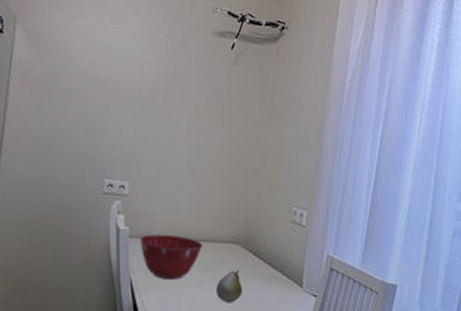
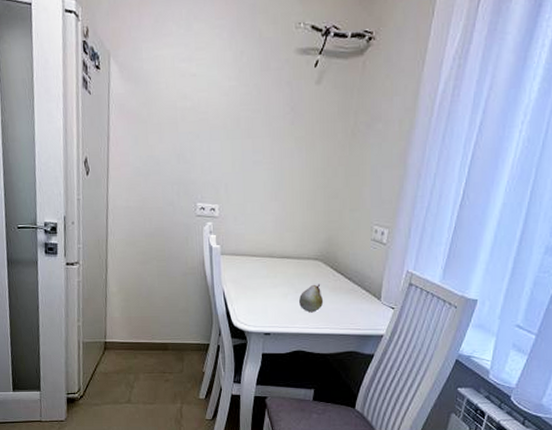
mixing bowl: present [140,234,203,280] -> none [230,252,287,292]

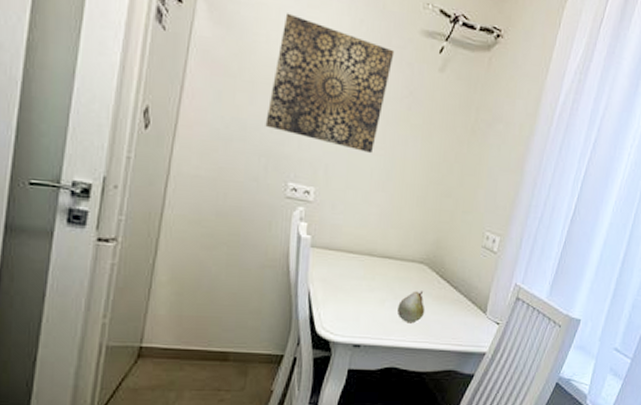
wall art: none [173,59,274,169] -> present [265,13,395,154]

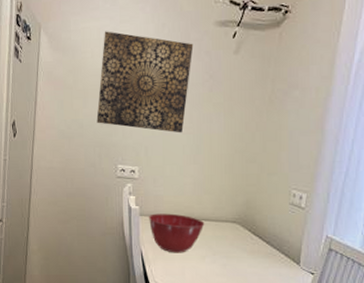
mixing bowl: none [322,246,388,295] -> present [149,213,205,253]
fruit: present [398,290,426,322] -> none [217,247,242,275]

